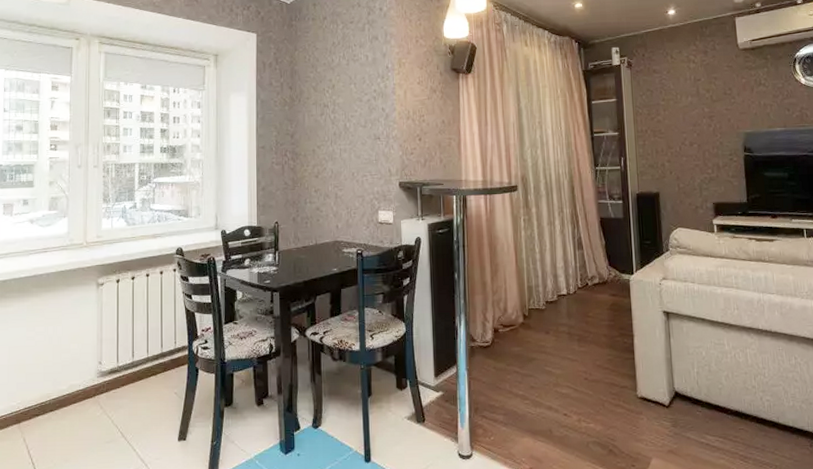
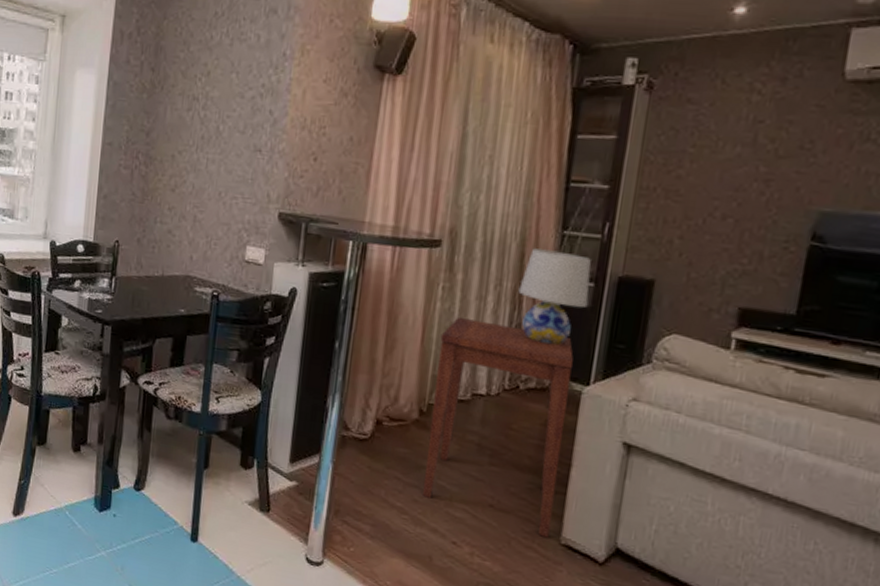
side table: none [528,239,629,395] -> present [422,316,574,538]
table lamp: none [574,181,621,249] -> present [518,247,591,345]

